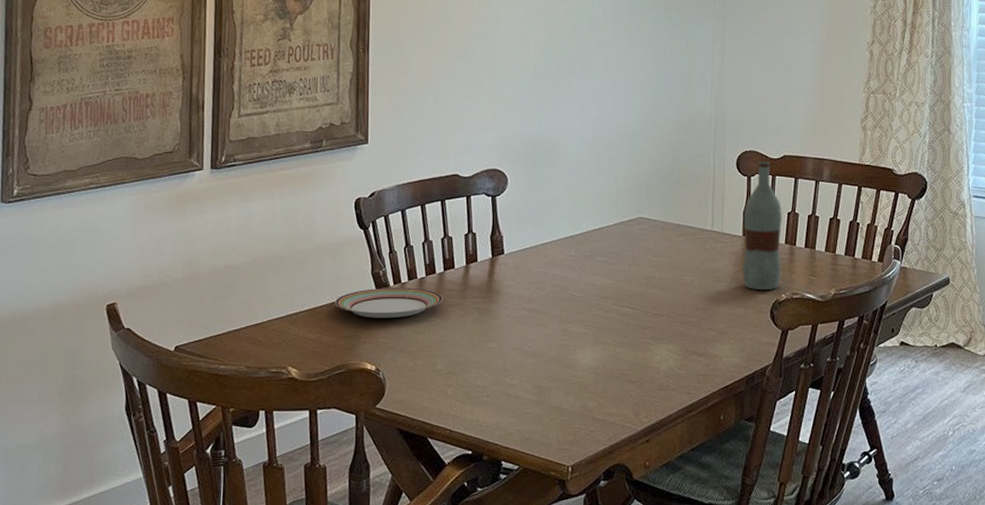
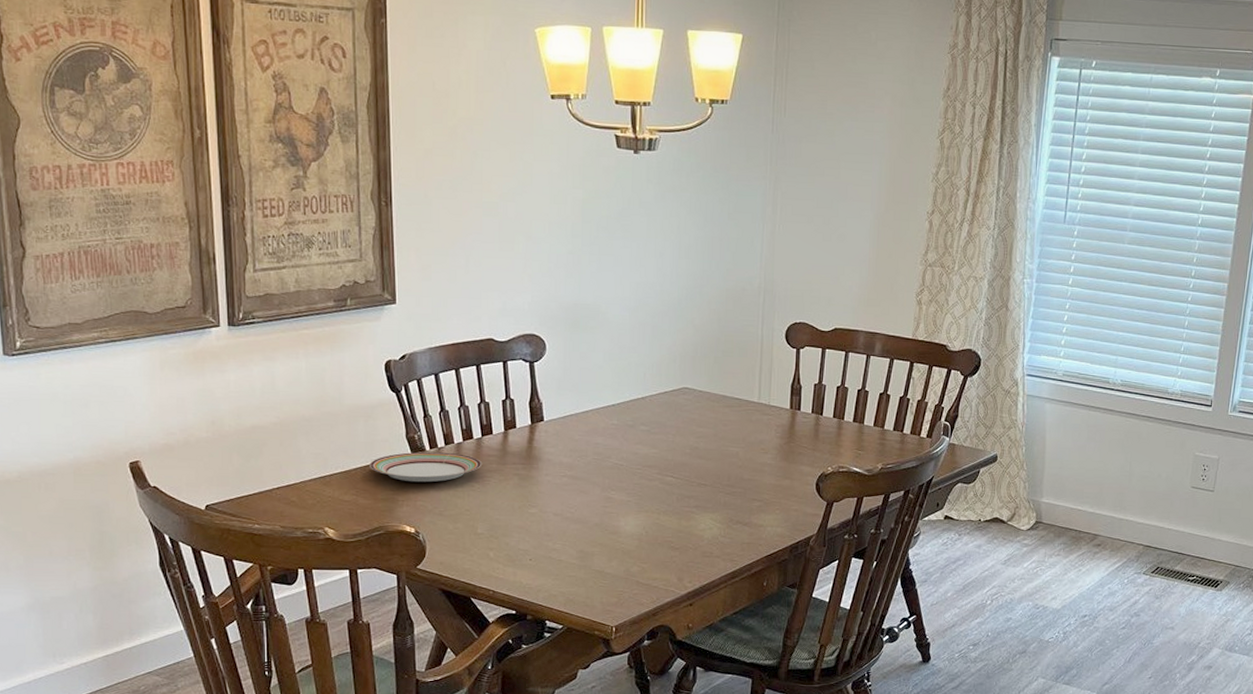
bottle: present [743,161,782,290] -> none [789,334,831,463]

